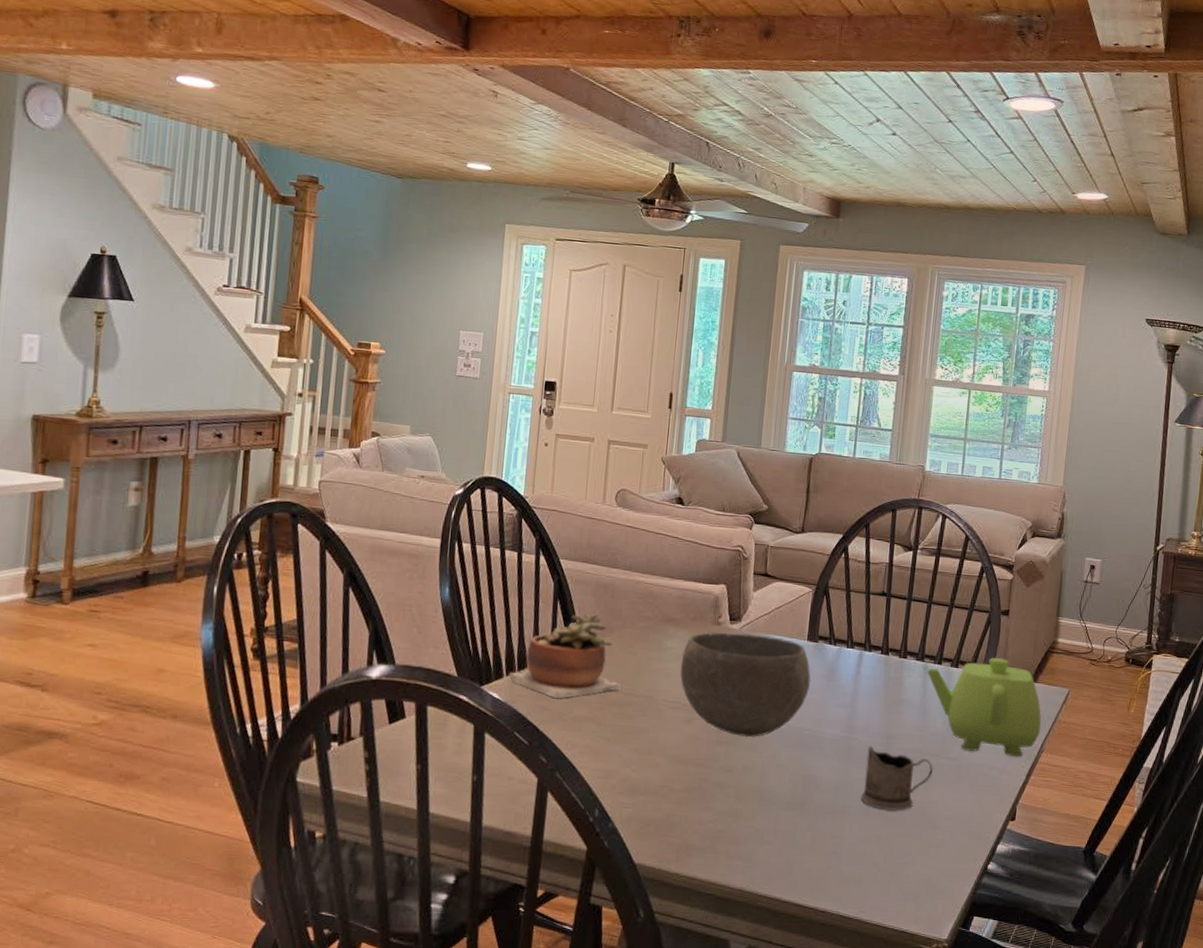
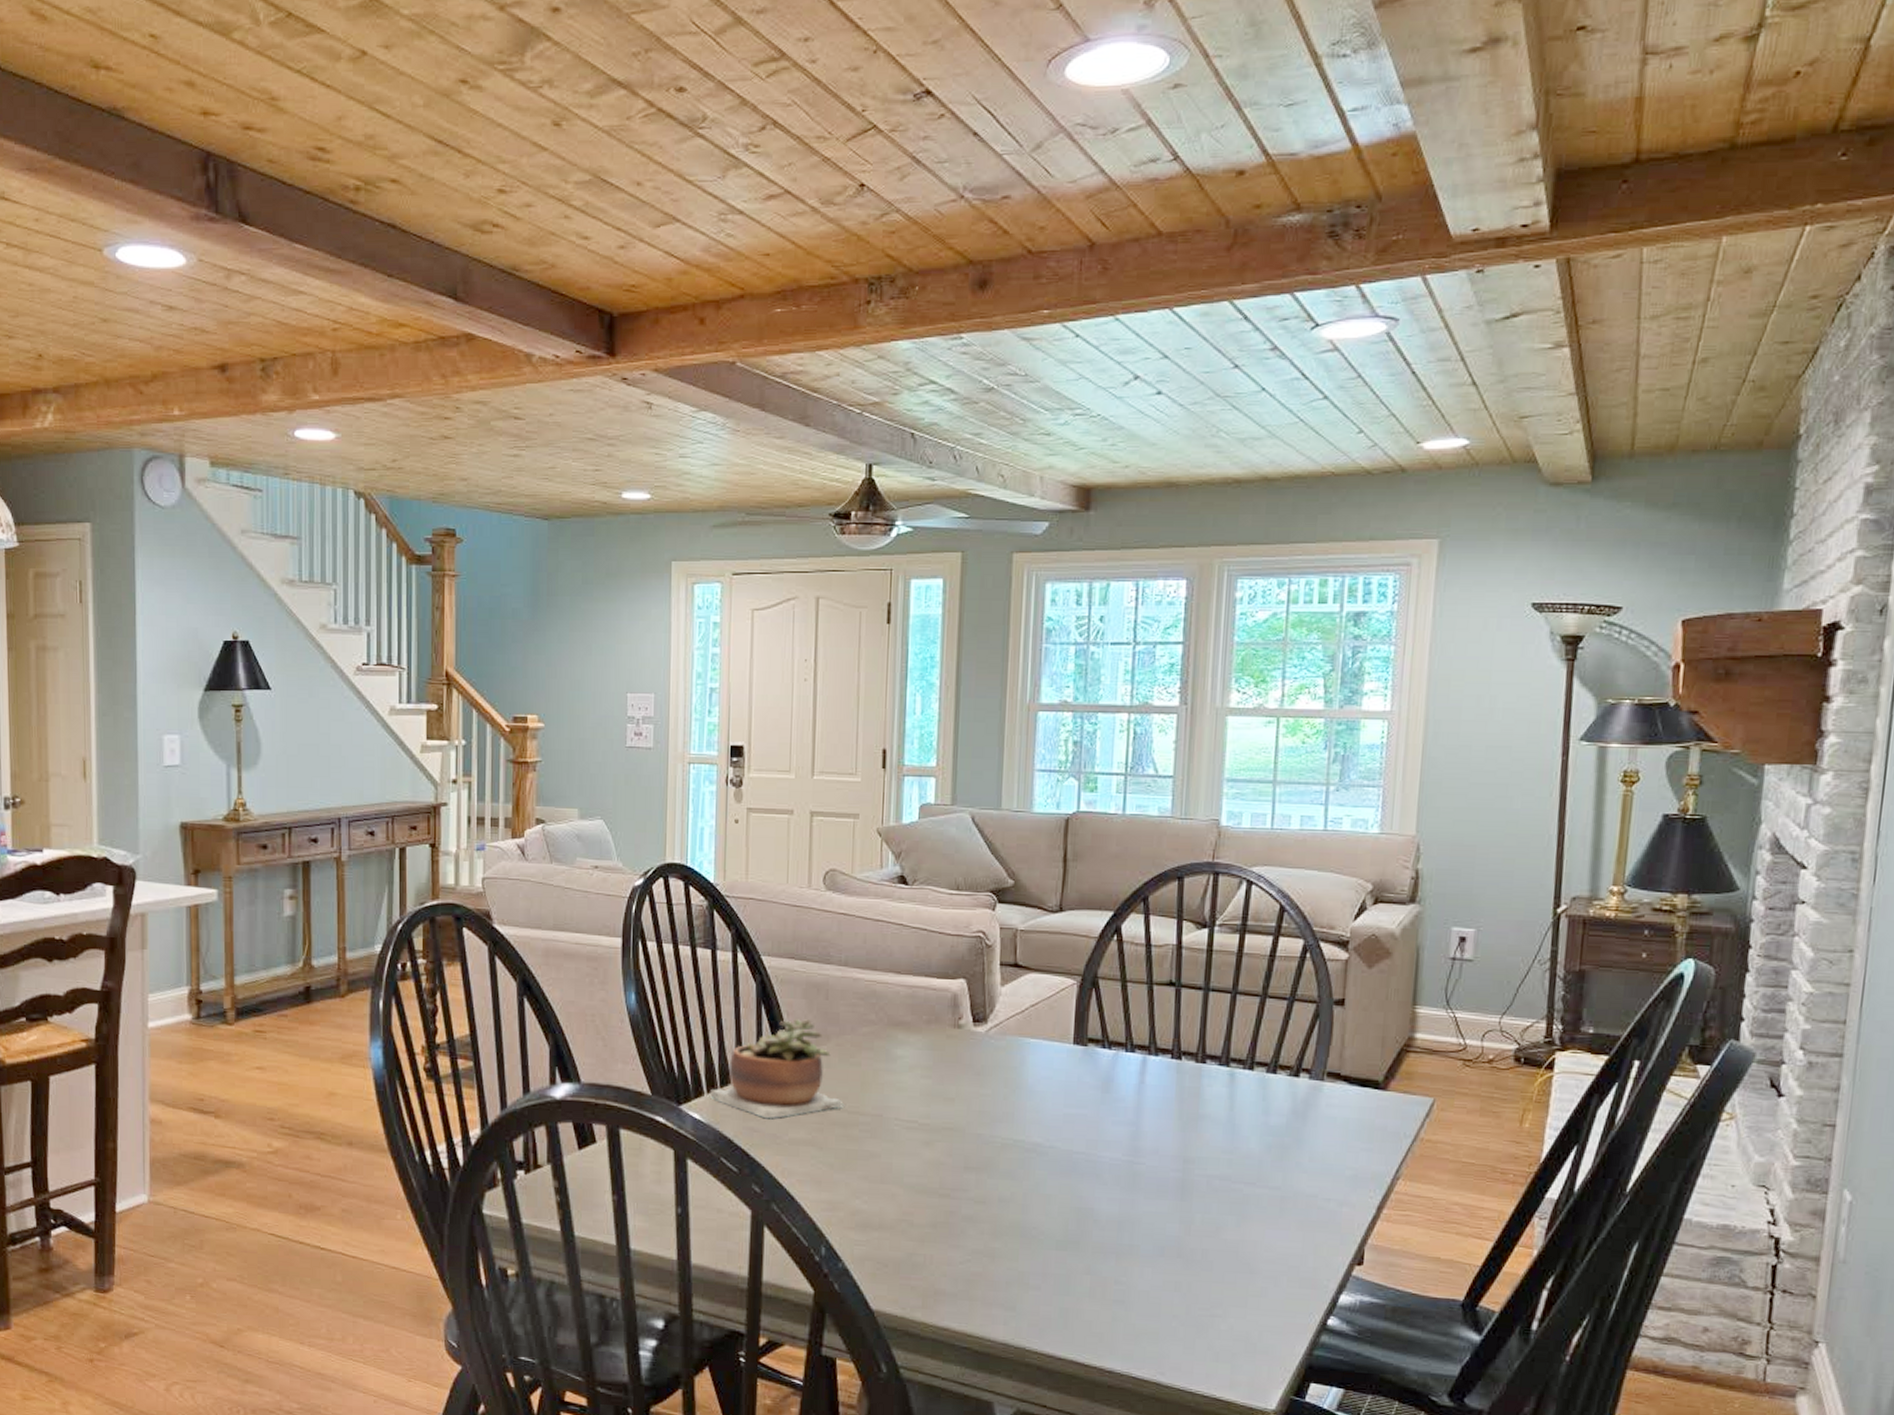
bowl: present [680,632,811,738] -> none [914,1036,1081,1163]
tea glass holder: present [860,746,933,812] -> none [1152,1172,1247,1253]
teapot: present [927,657,1042,757] -> none [1234,1059,1396,1186]

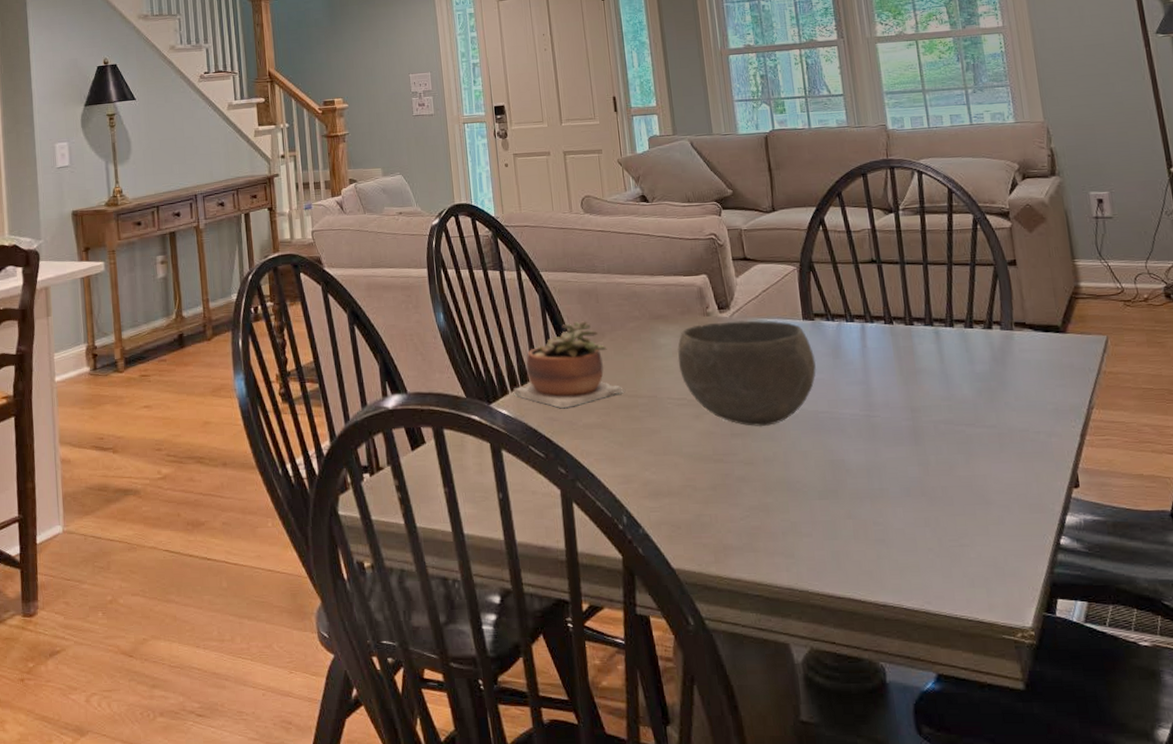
bowl: none [914,1036,1081,1163] -> present [677,320,816,427]

